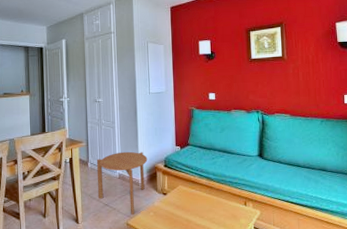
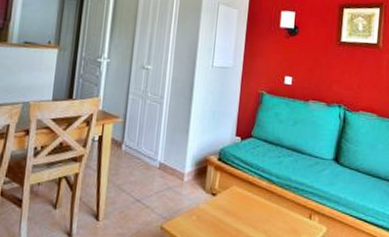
side table: present [96,151,148,216] -> none [129,135,199,217]

